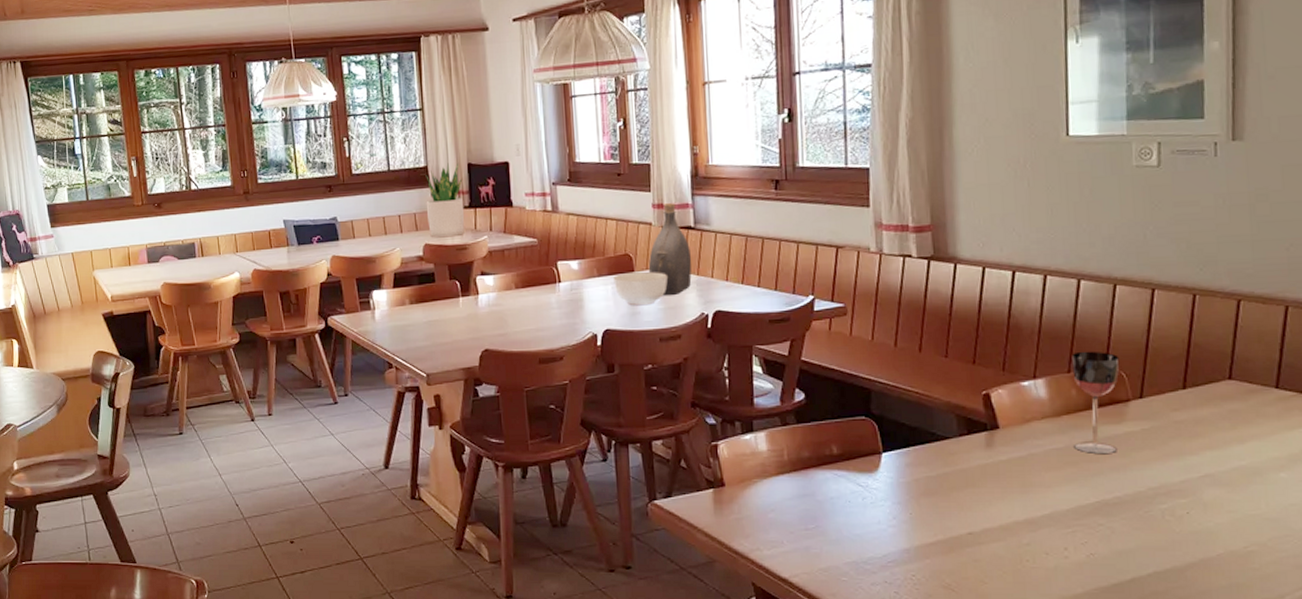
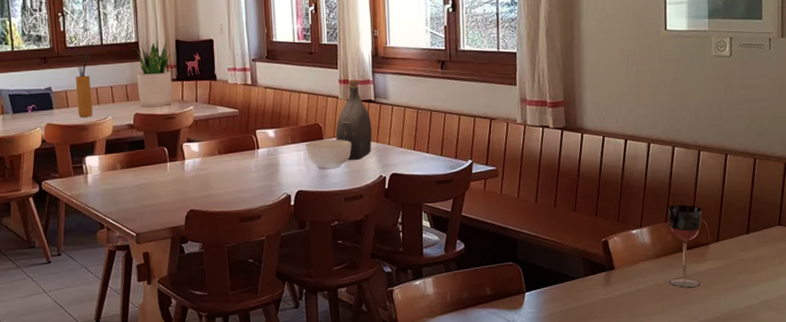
vase: none [357,164,381,249] -> present [71,38,95,117]

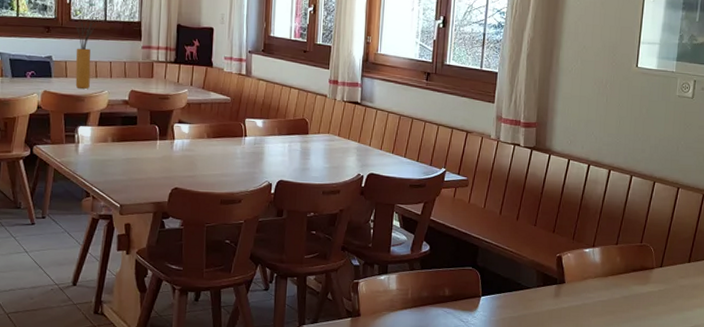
planter: present [136,39,173,108] -> none [136,21,172,87]
bowl: present [305,139,352,170] -> none [290,134,334,164]
water jug: present [335,79,373,160] -> none [320,81,356,157]
wineglass: present [668,204,703,287] -> none [613,229,651,306]

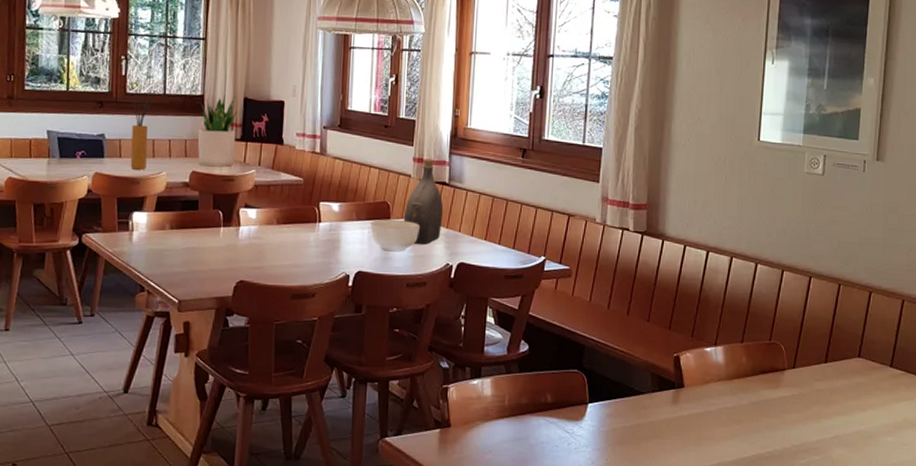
planter: none [136,21,172,87] -> present [197,94,238,168]
bowl: none [290,134,334,164] -> present [370,219,420,252]
water jug: none [320,81,356,157] -> present [403,159,444,244]

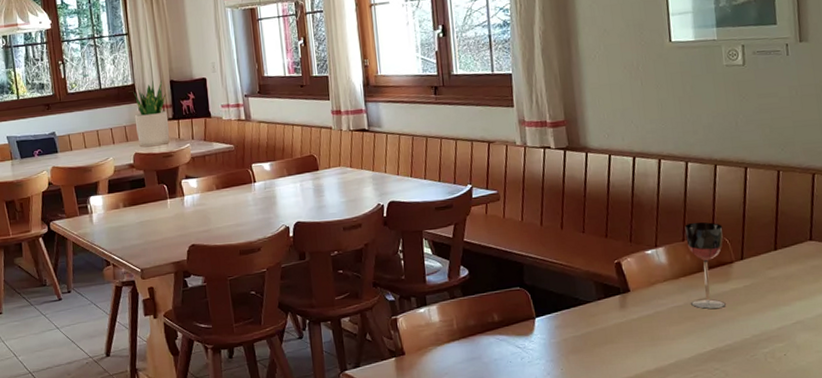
vase: present [130,86,157,170] -> none [72,84,95,159]
bowl: present [370,219,420,252] -> none [301,169,348,201]
water jug: present [403,159,444,244] -> none [330,109,368,190]
wineglass: none [740,325,781,414] -> present [684,221,726,309]

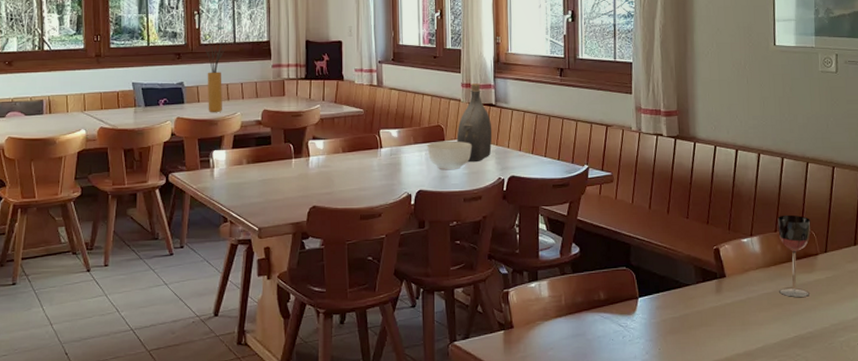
vase: none [72,84,95,159] -> present [205,36,227,112]
planter: present [133,80,170,148] -> none [266,39,301,105]
bowl: none [301,169,348,201] -> present [427,140,472,170]
water jug: none [330,109,368,190] -> present [456,84,493,162]

